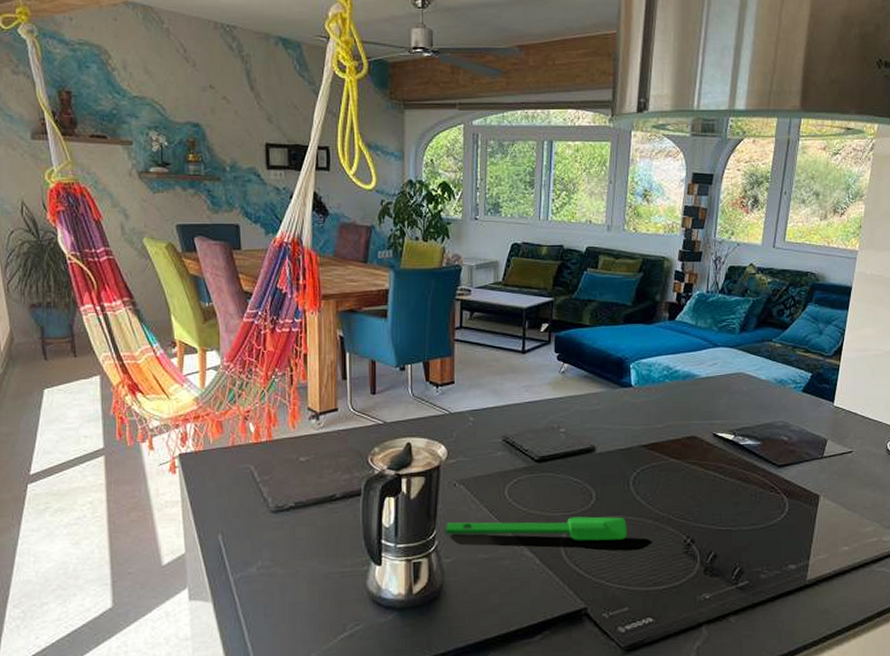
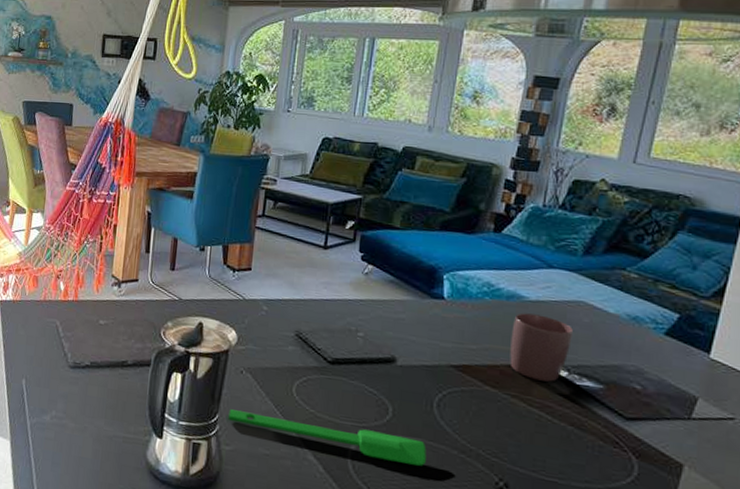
mug: none [688,389,737,446] -> present [509,312,574,382]

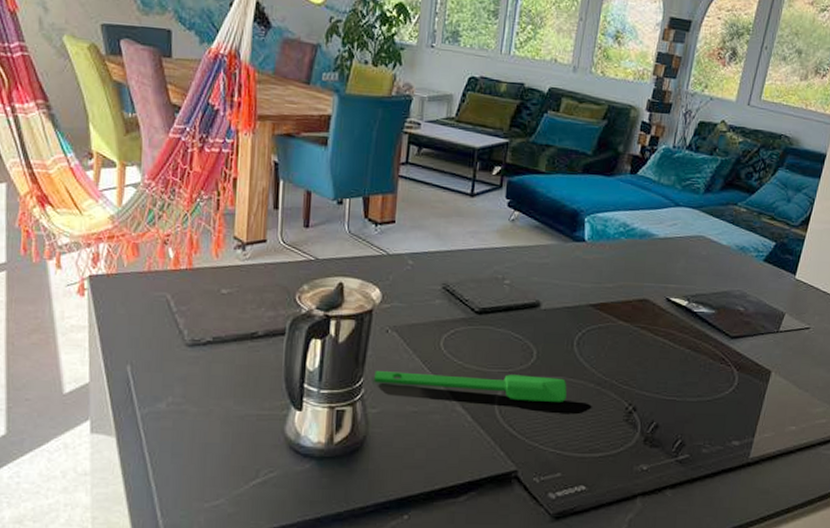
mug: present [509,312,574,382] -> none [640,250,694,312]

